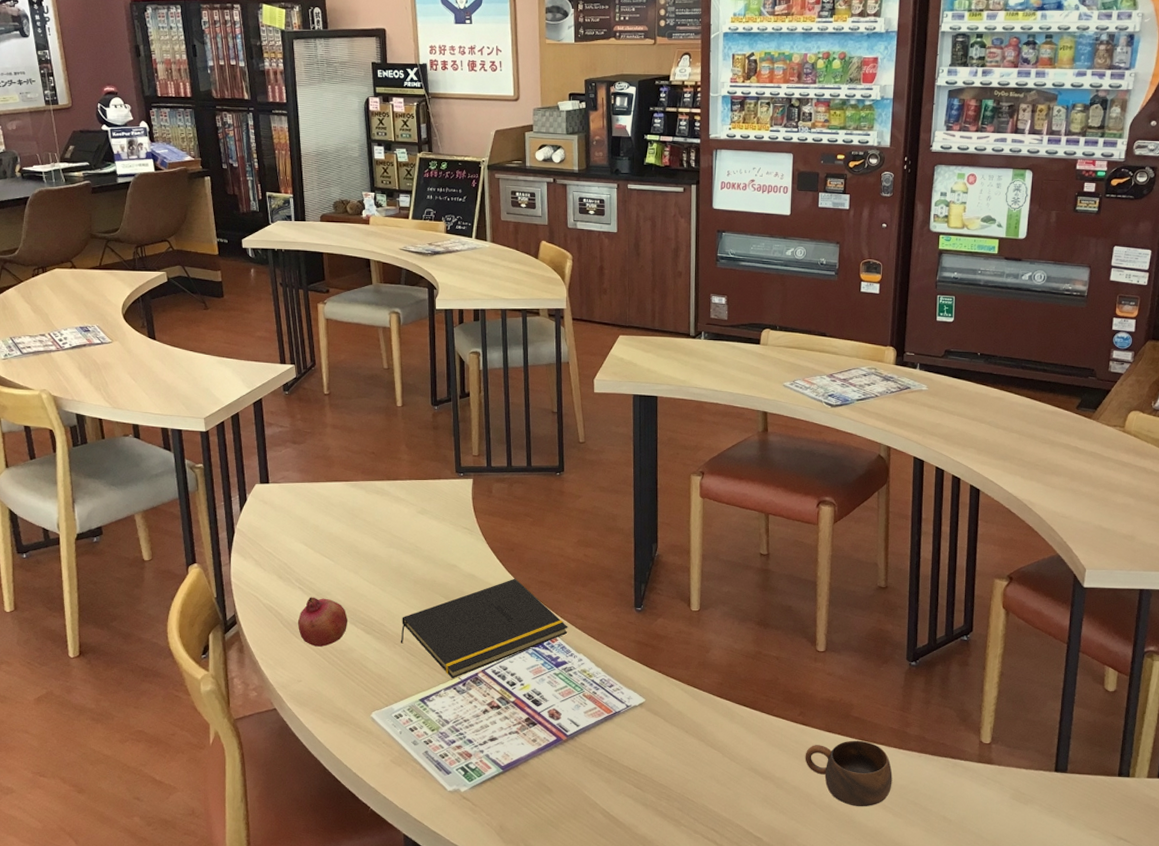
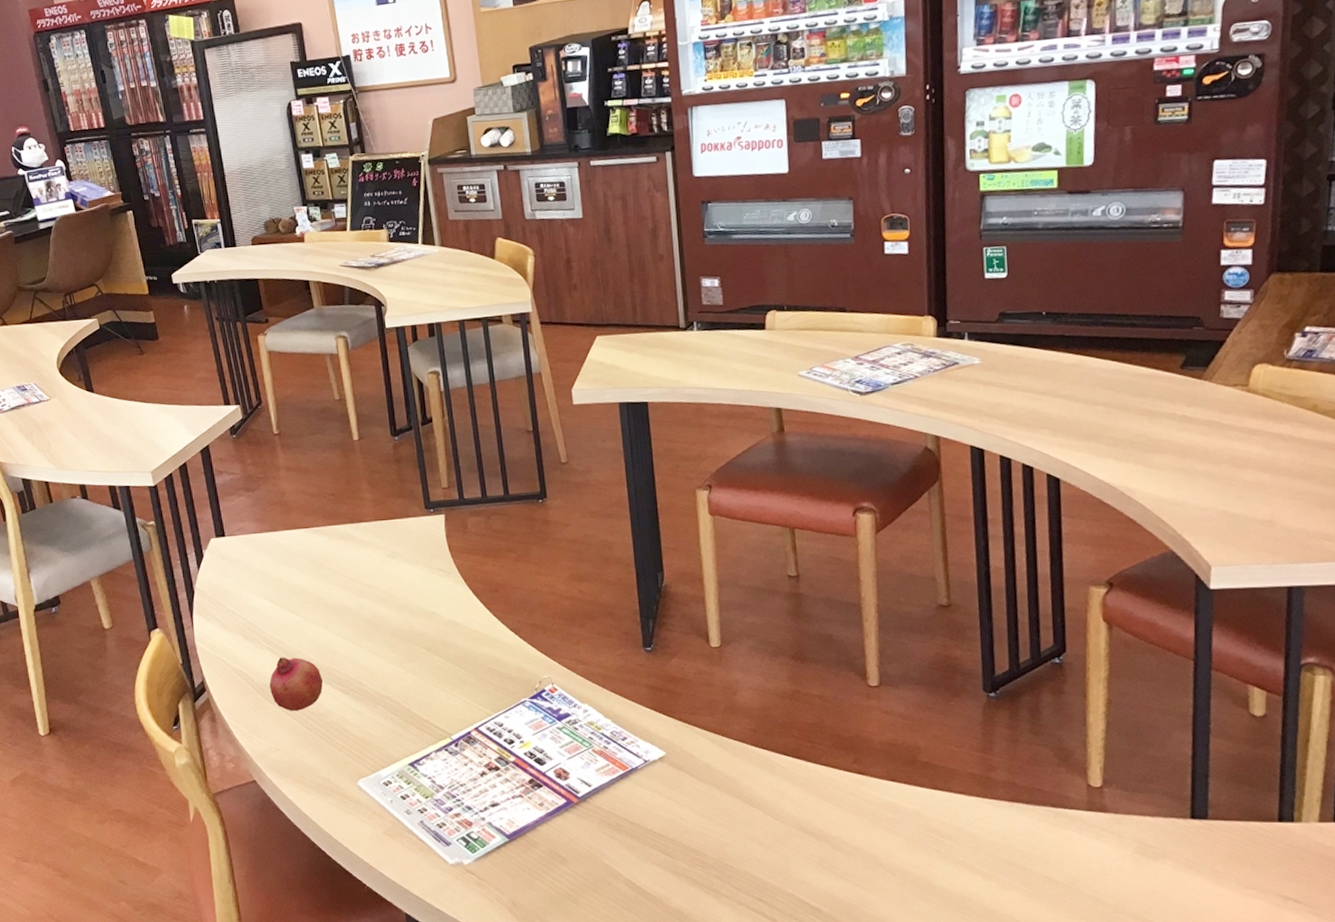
notepad: present [400,578,568,679] -> none [381,622,568,739]
cup: present [805,740,892,807] -> none [865,789,978,869]

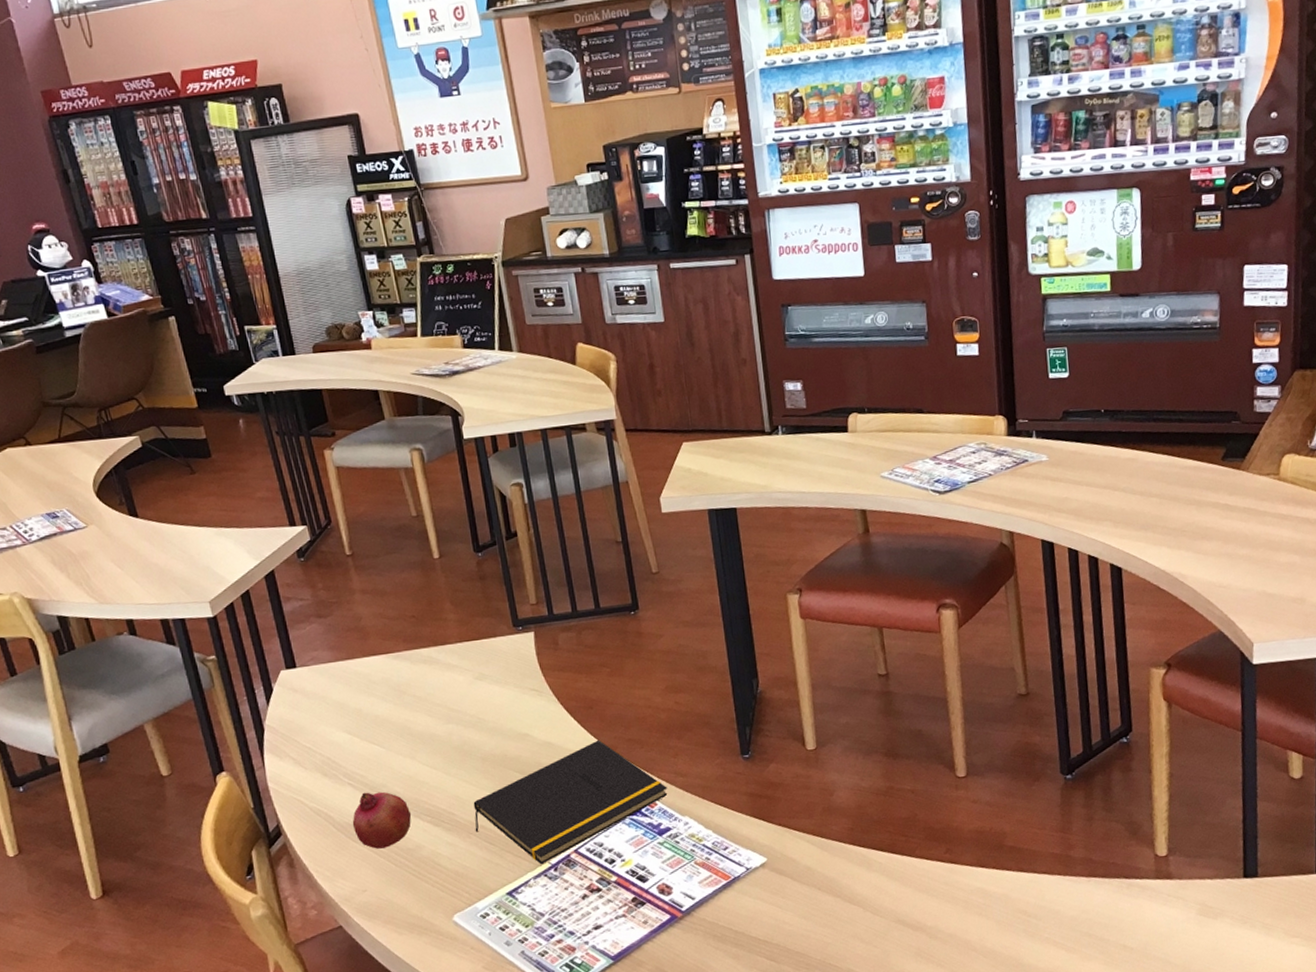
notepad: none [381,622,568,739] -> present [473,739,667,865]

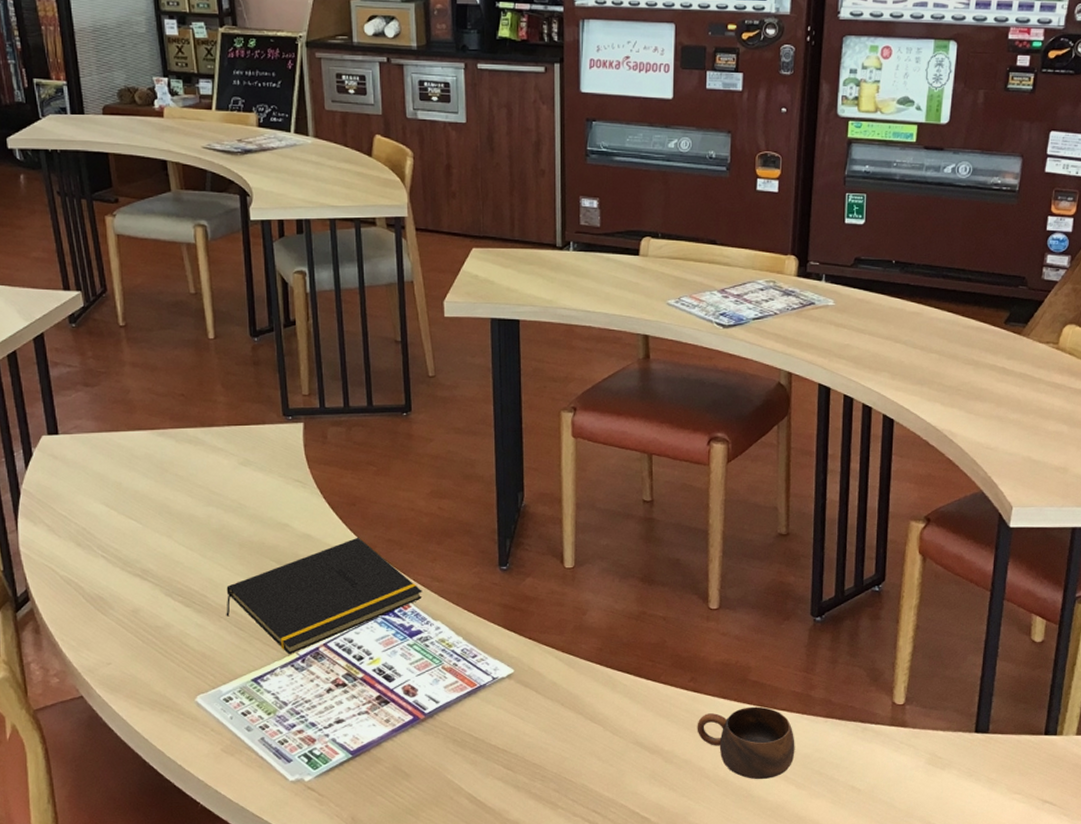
fruit: present [352,791,412,849] -> none [102,566,163,623]
cup: none [957,872,1061,948] -> present [697,706,795,780]

